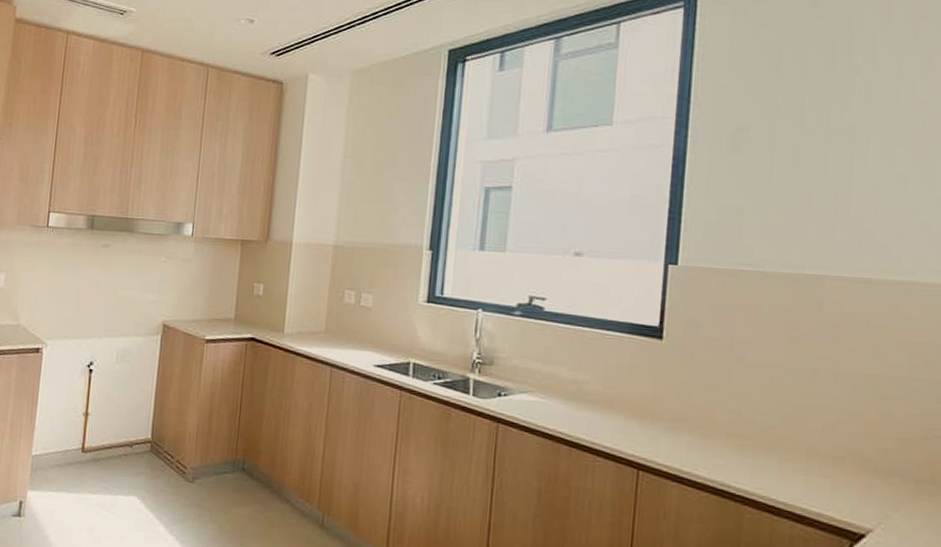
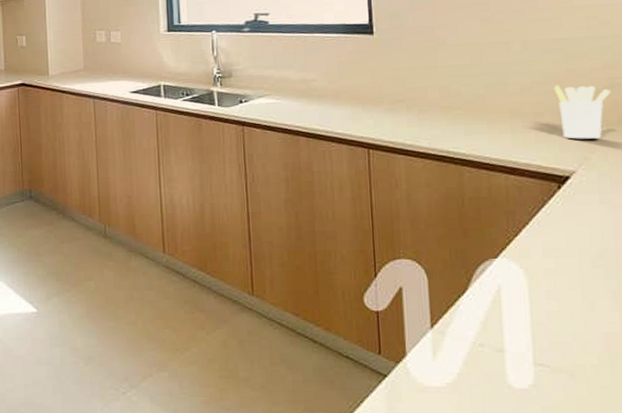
utensil holder: none [861,428,927,496] -> present [553,85,611,139]

